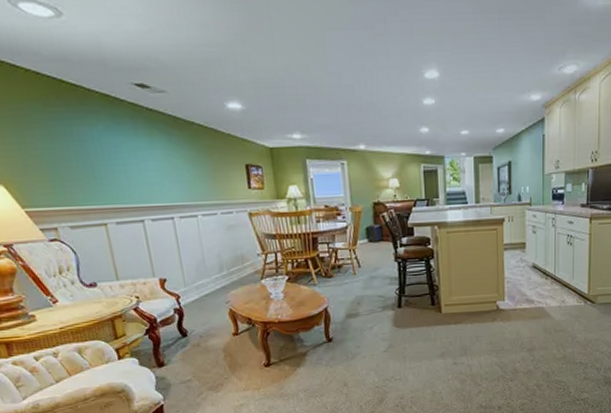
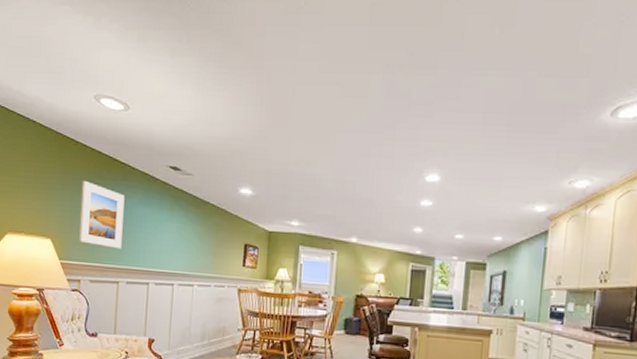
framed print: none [24,109,99,187] -> present [78,180,125,249]

